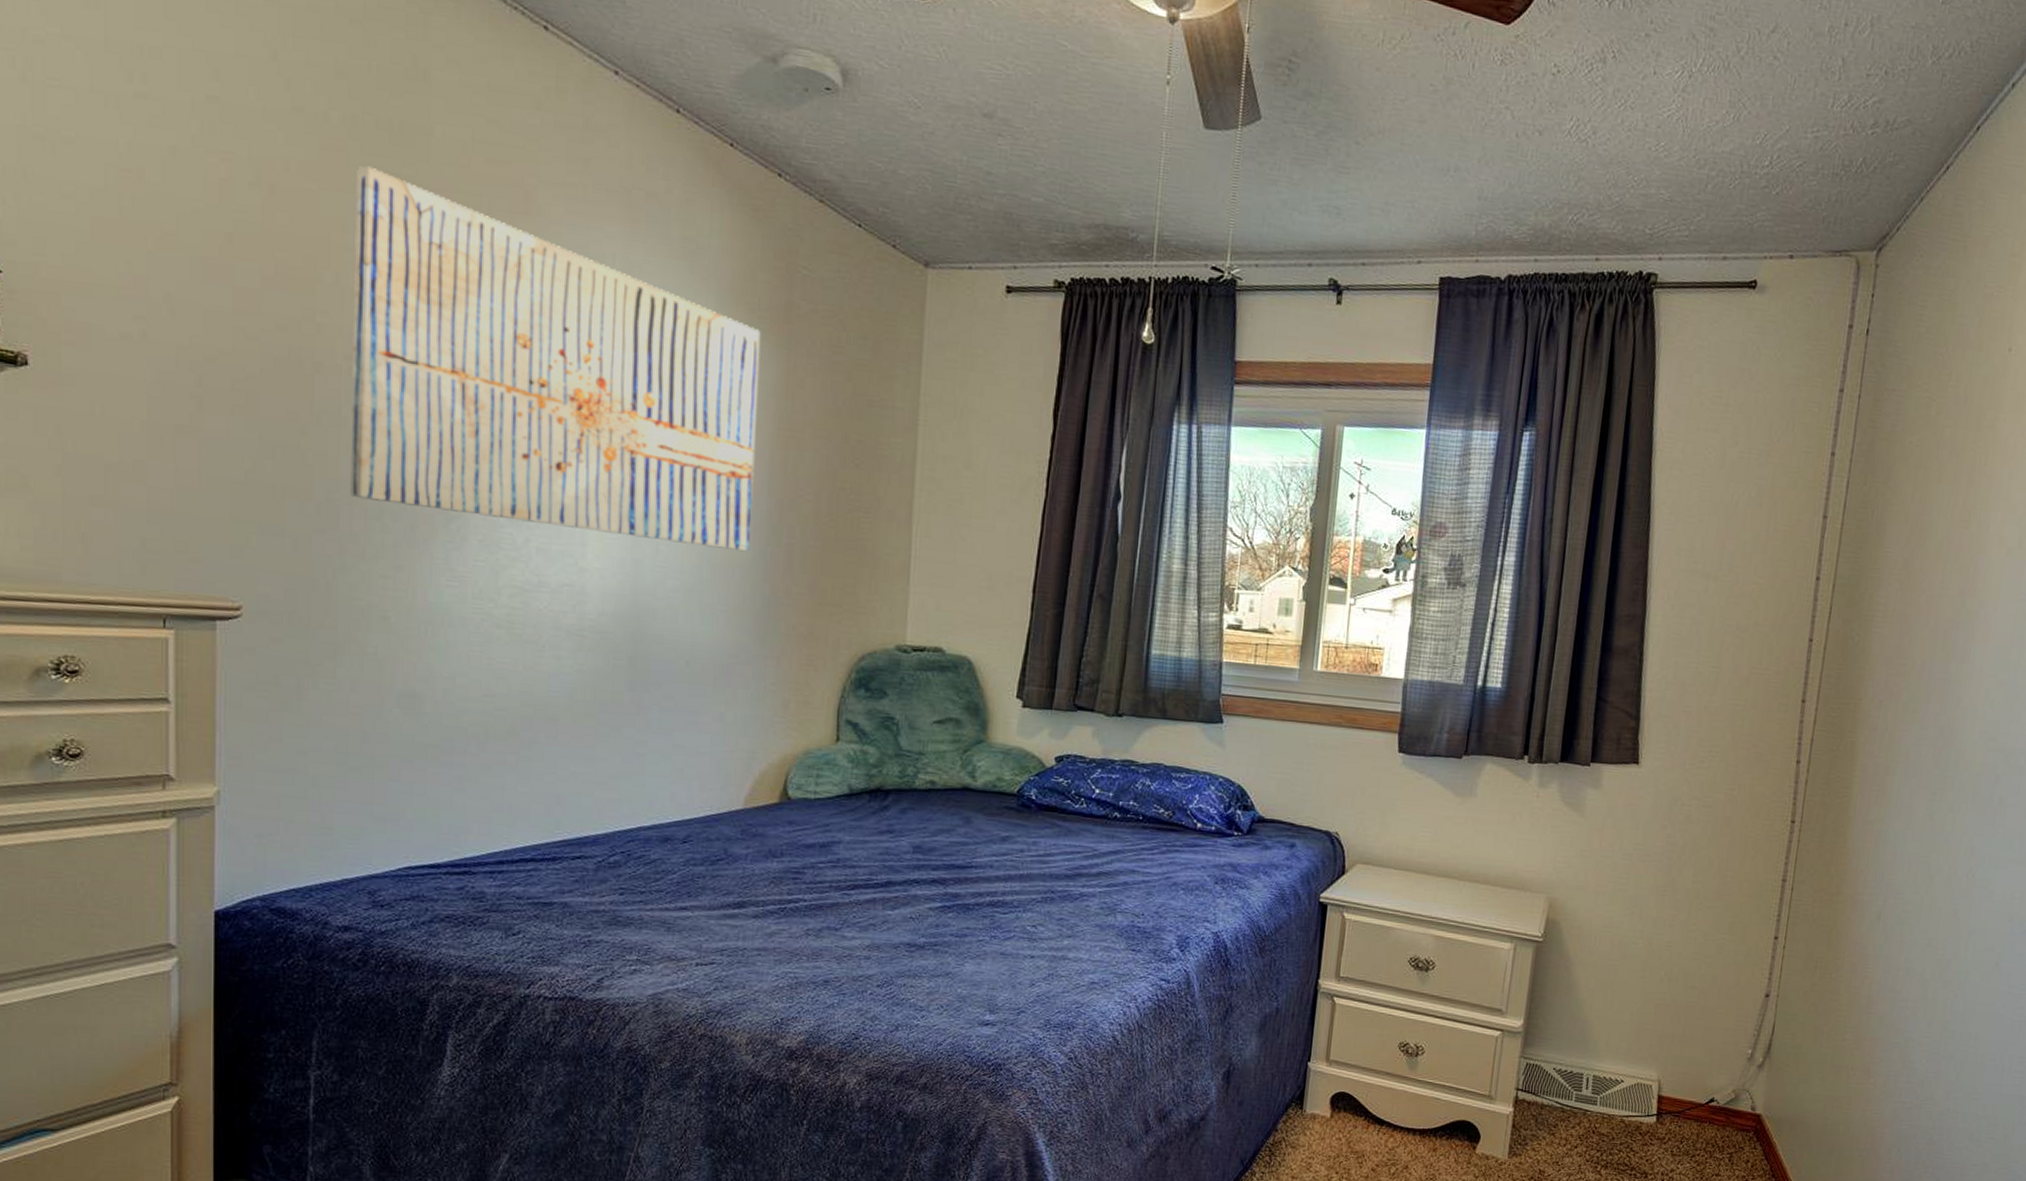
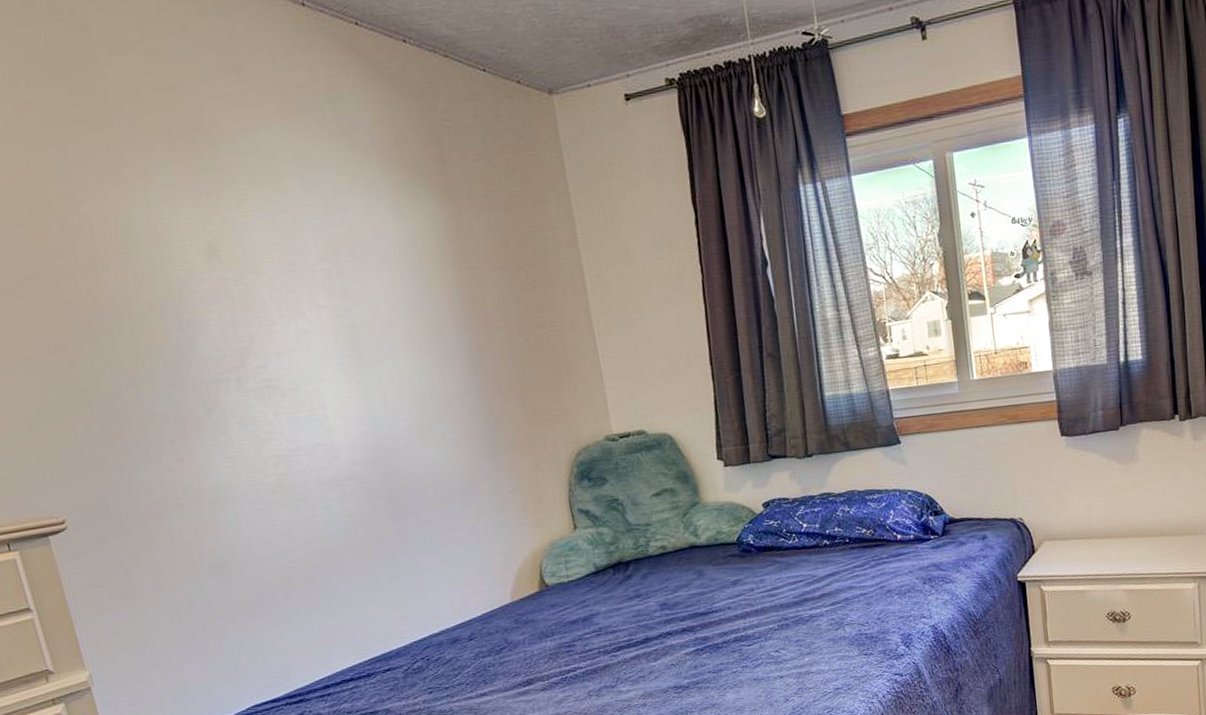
wall art: present [350,166,760,551] -> none [51,118,462,409]

